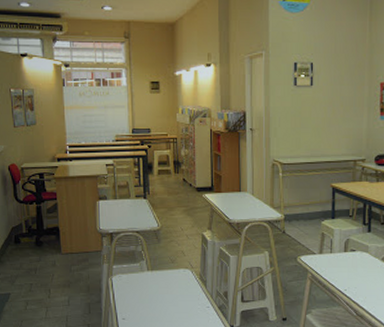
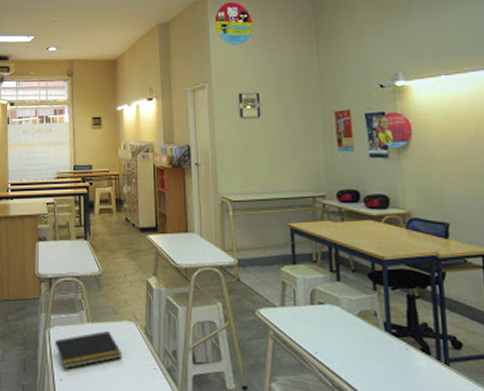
notepad: none [117,278,180,309] -> present [54,331,123,368]

